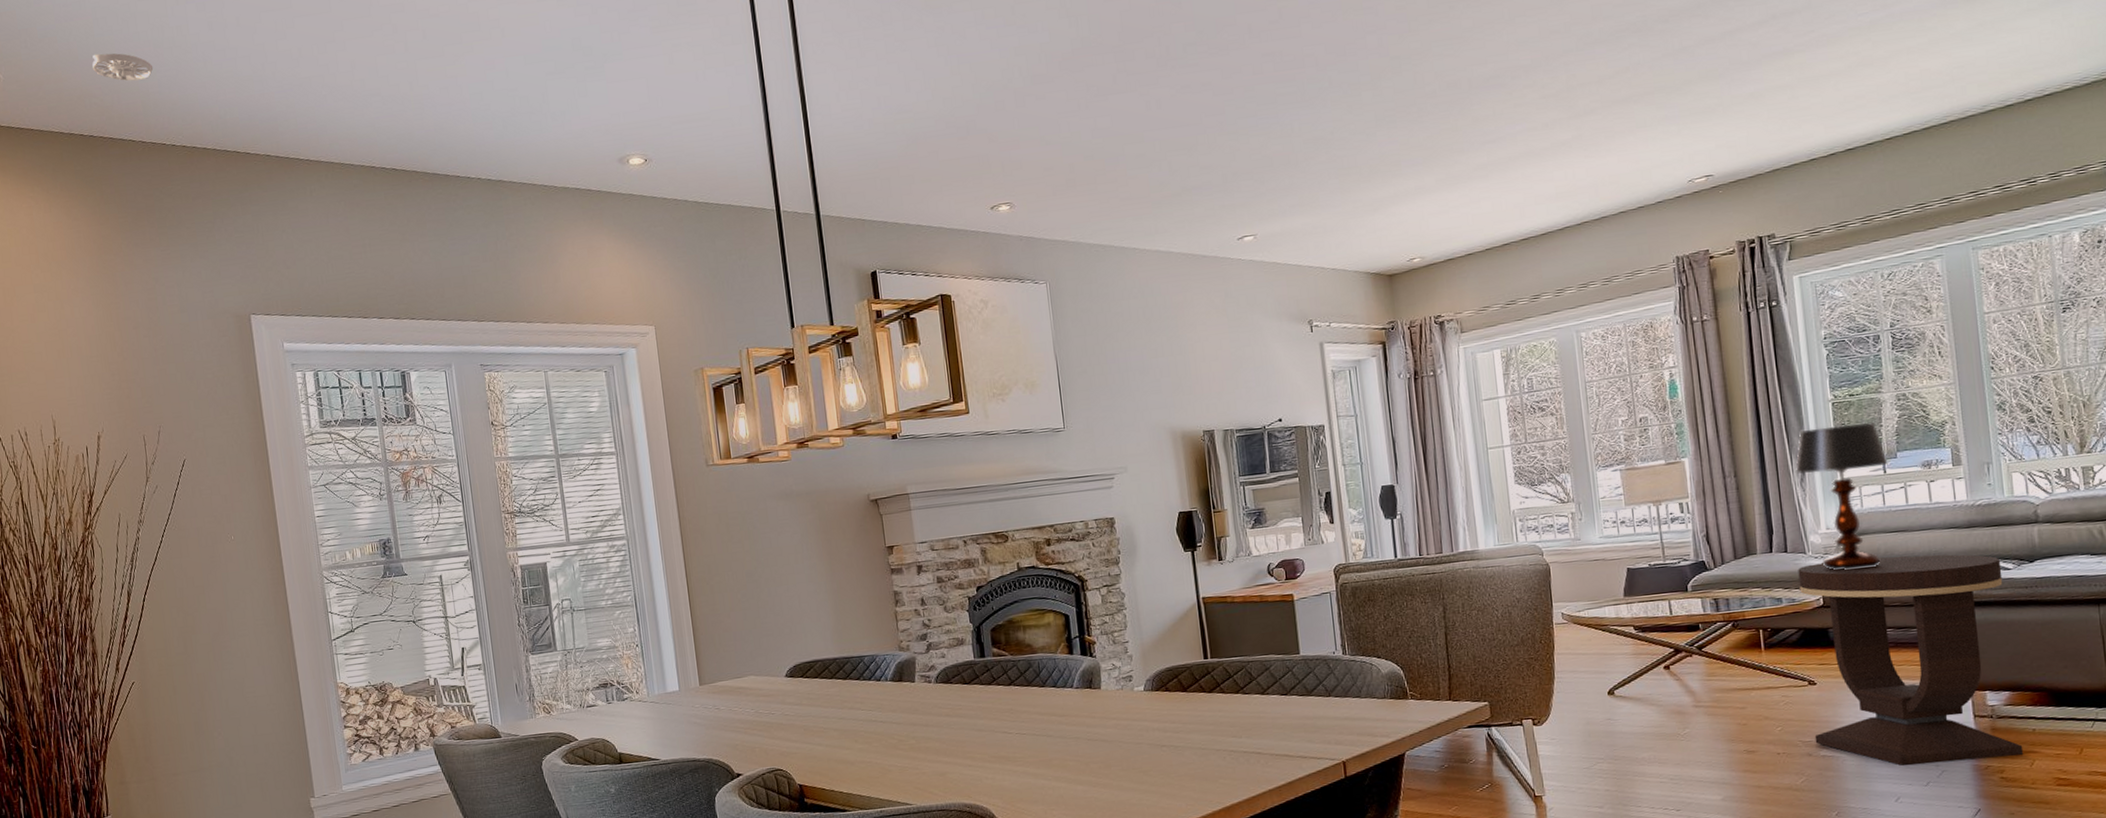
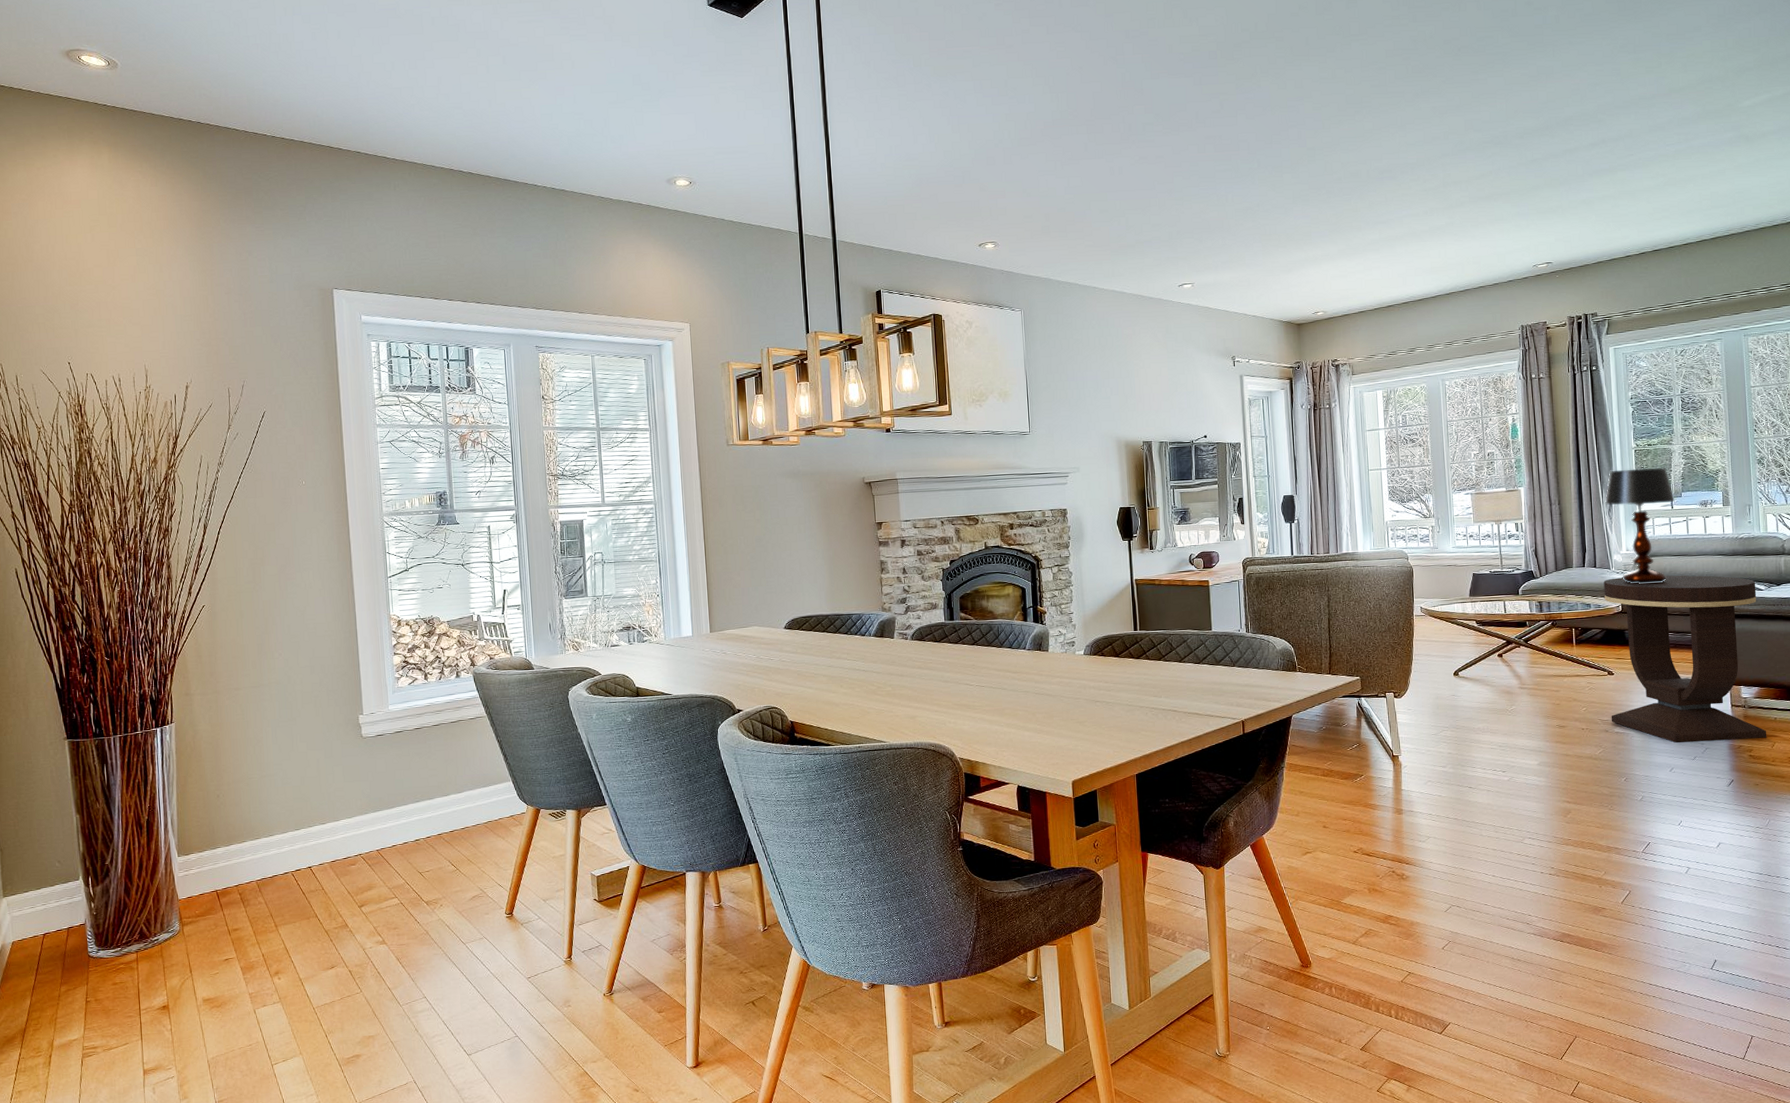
smoke detector: present [92,53,154,82] -> none [204,51,260,78]

